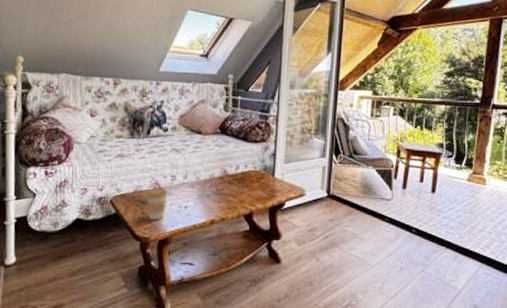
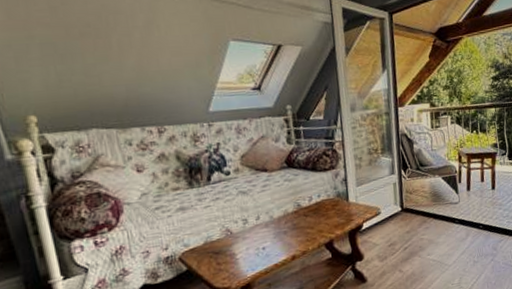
coffee cup: present [146,187,168,221] -> none [218,233,243,269]

